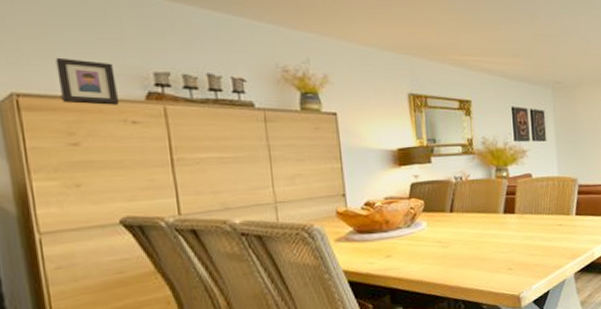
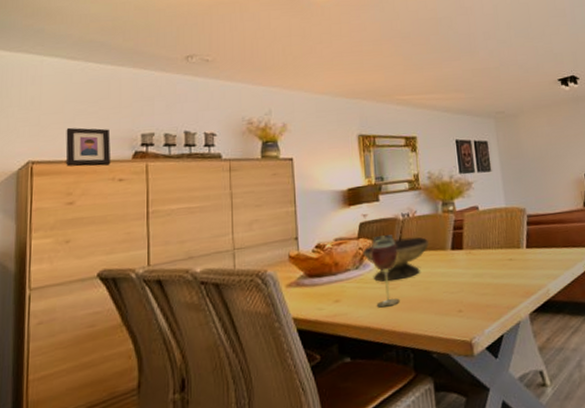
decorative bowl: none [414,200,482,241] -> present [363,237,430,282]
wineglass: none [423,196,452,264] -> present [371,234,400,308]

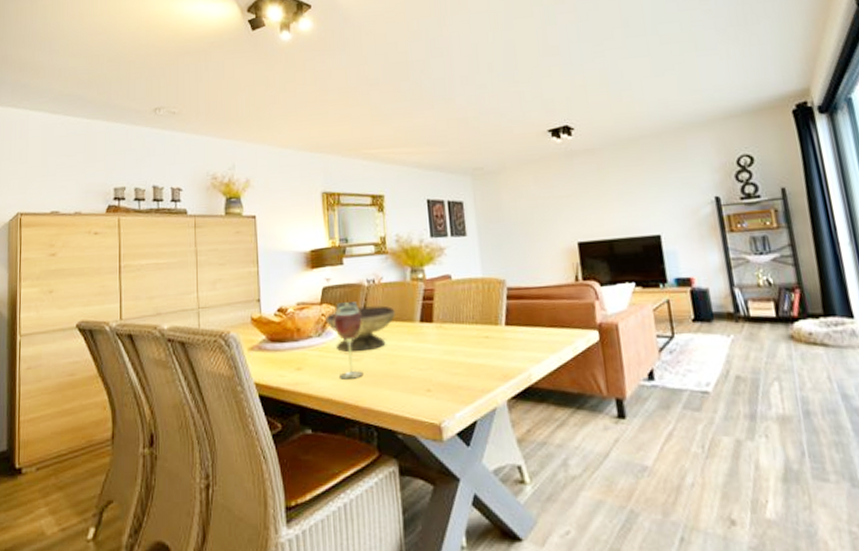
picture frame: present [65,127,111,167] -> none [48,180,88,219]

